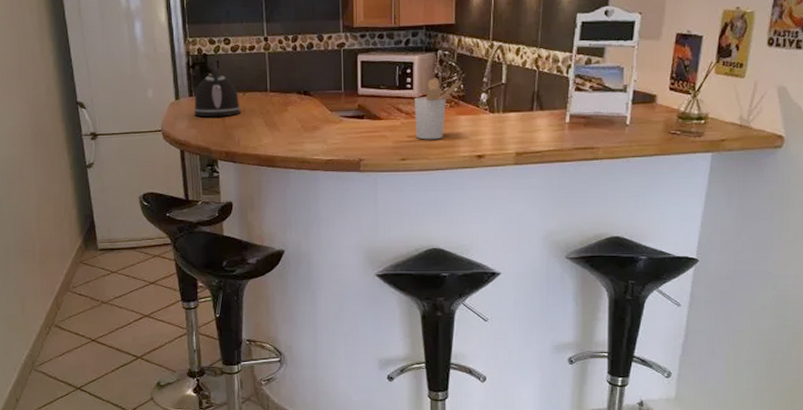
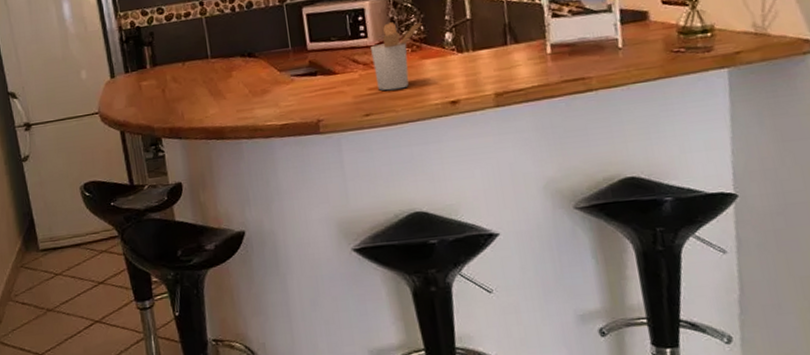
kettle: present [193,57,241,117] -> none [130,28,182,94]

